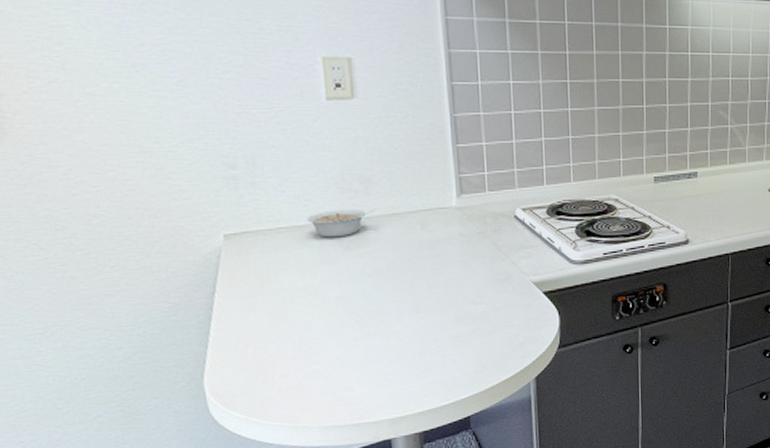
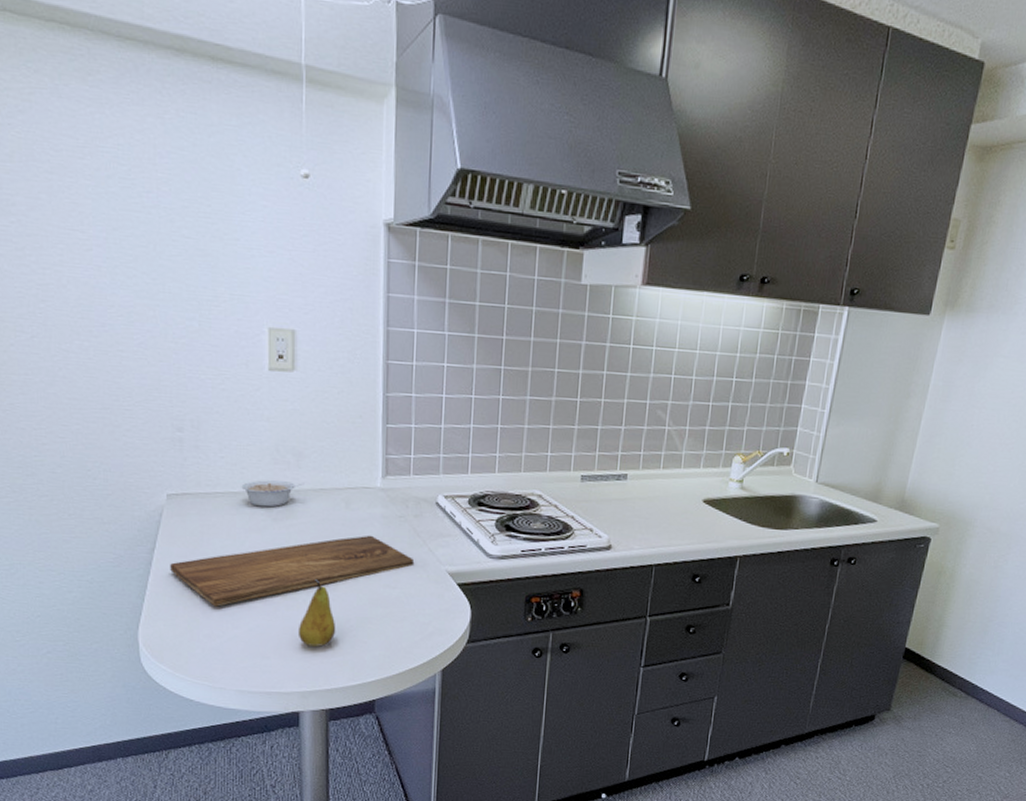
cutting board: none [234,254,497,345] -> present [170,535,413,607]
fruit: none [382,303,423,372] -> present [297,578,336,647]

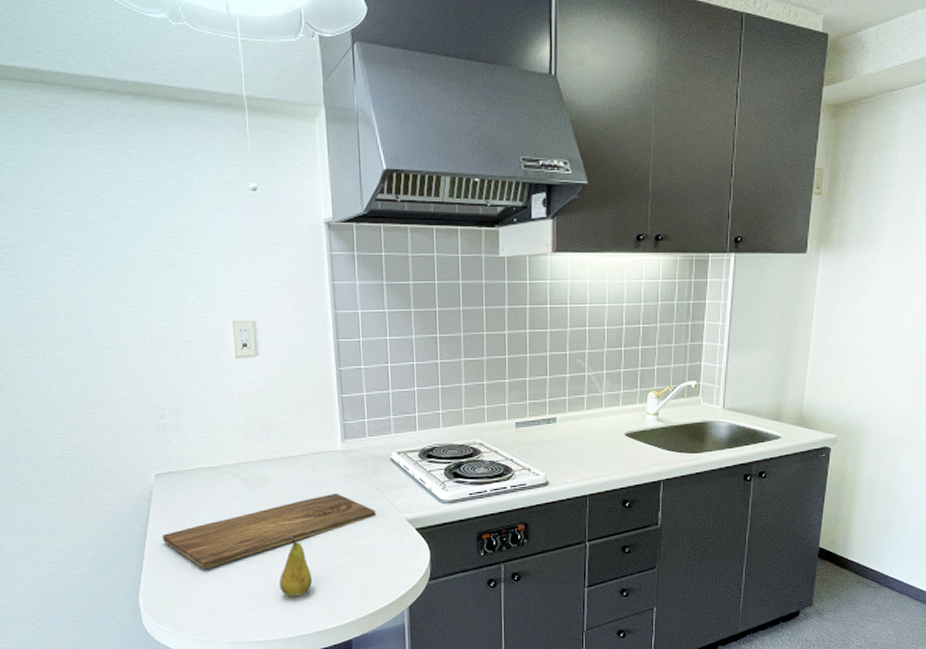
legume: present [241,480,305,508] -> none [219,453,274,478]

